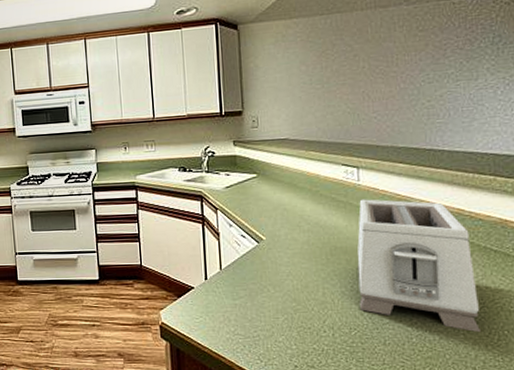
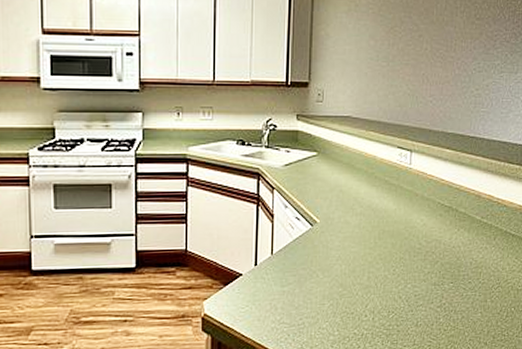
toaster: present [357,199,480,333] -> none [399,183,496,311]

